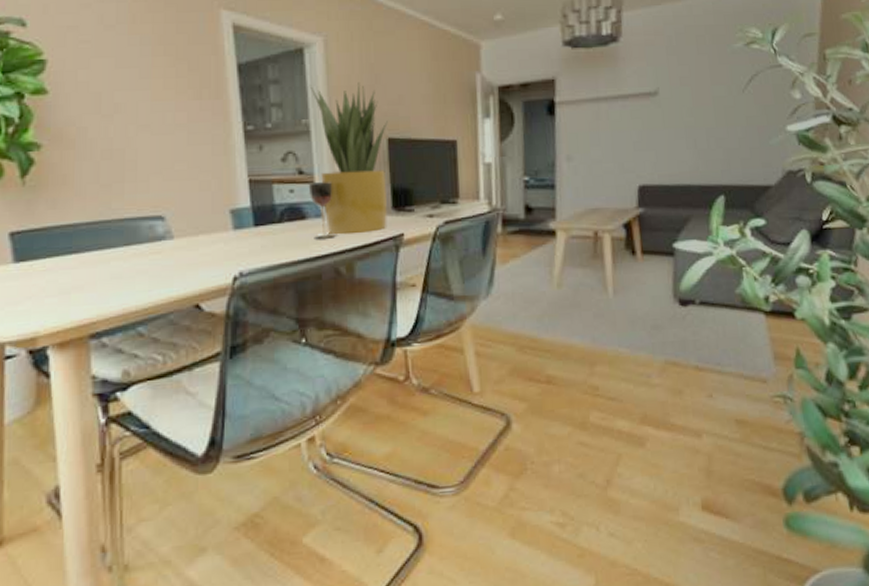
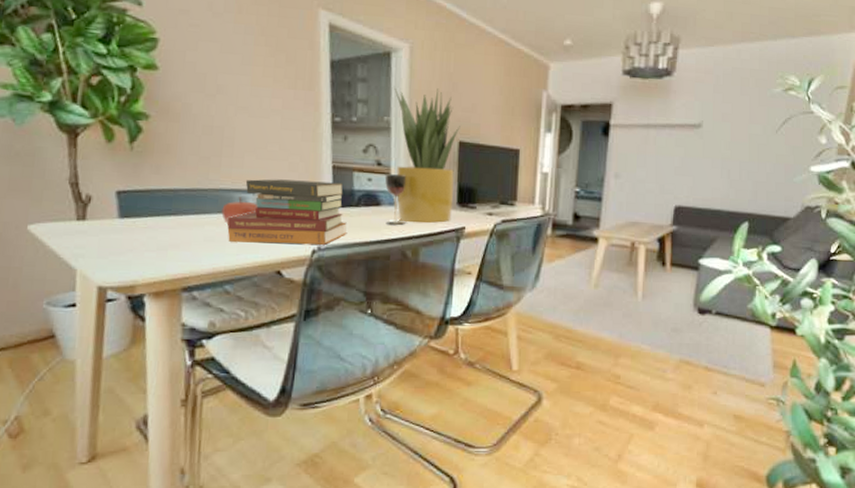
fruit: none [128,225,168,259] -> present [221,197,257,225]
books: none [135,198,271,277] -> present [226,179,347,245]

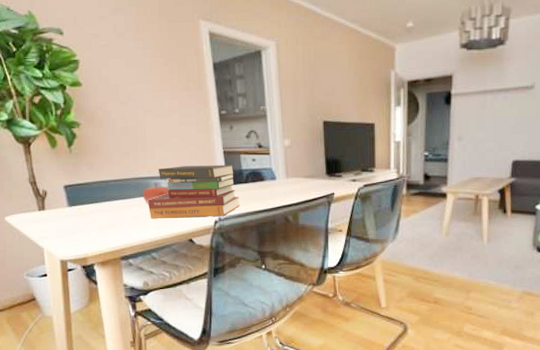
wineglass: present [384,174,407,225] -> none [265,154,286,195]
planter: present [393,86,460,223] -> none [265,77,323,193]

